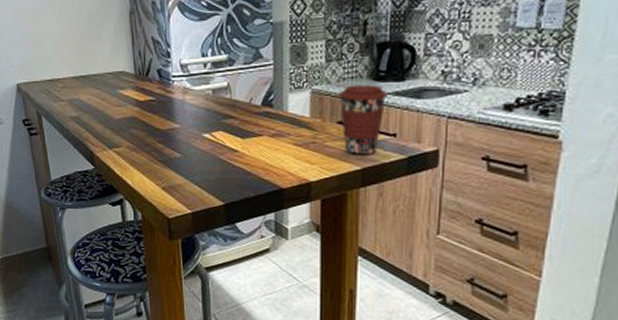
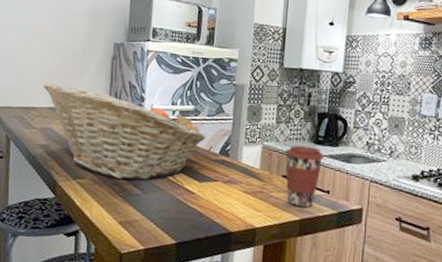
fruit basket: none [63,51,244,144] -> present [42,83,206,180]

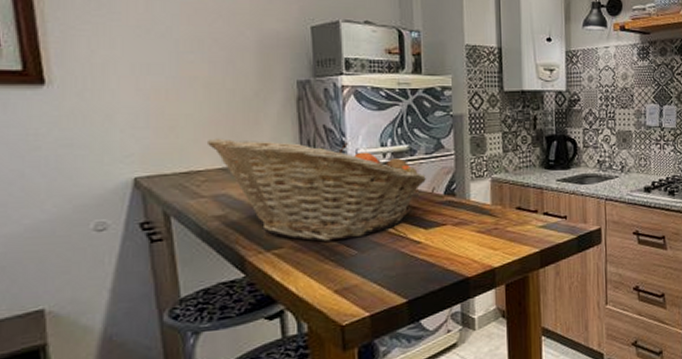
coffee cup: present [285,145,324,207] -> none [516,172,557,238]

